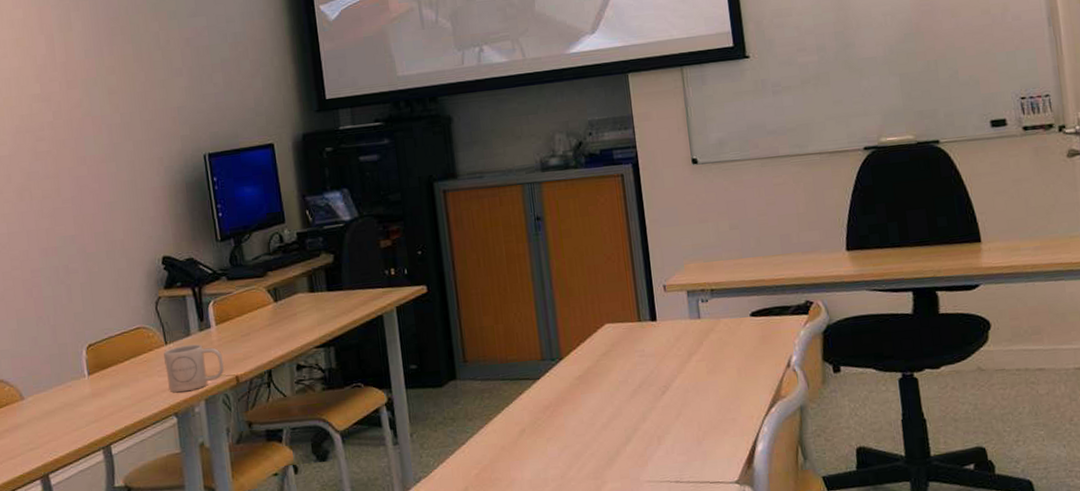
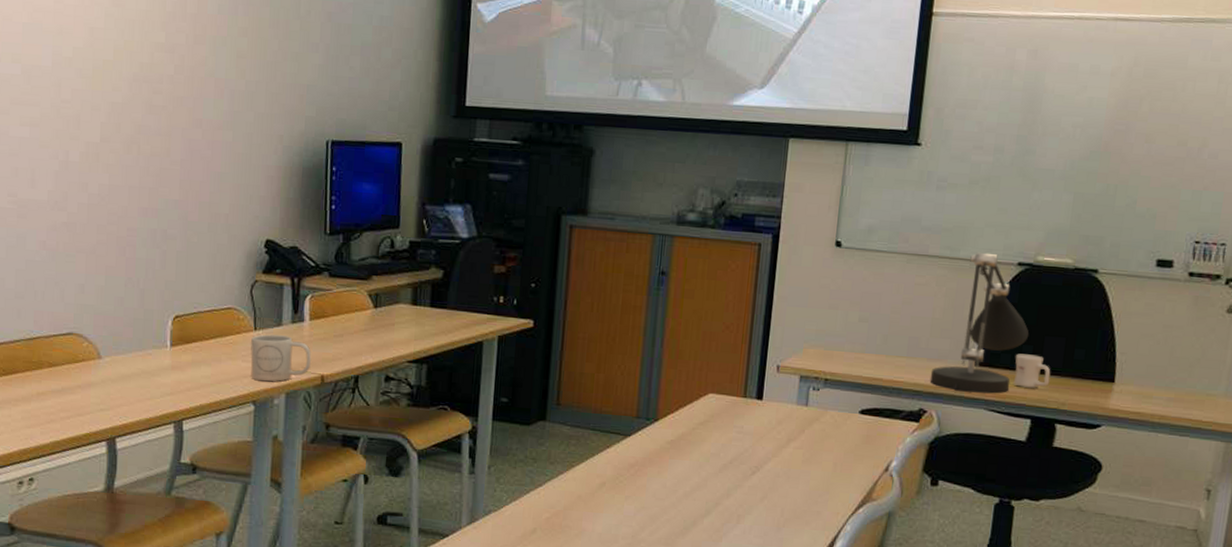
desk lamp: none [808,143,891,279] -> present [930,252,1029,394]
mug: none [882,230,921,263] -> present [1013,353,1051,388]

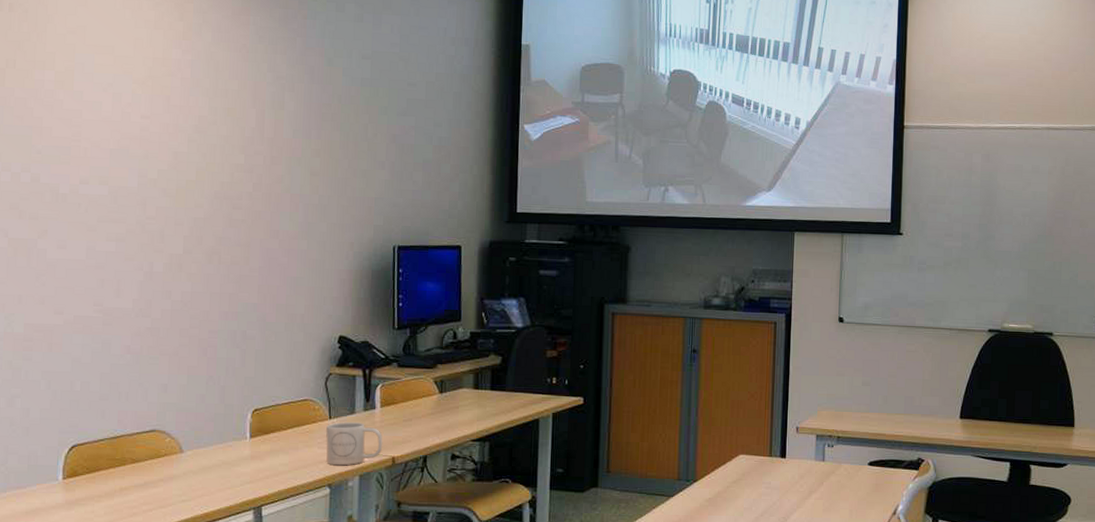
desk lamp: present [930,252,1029,394] -> none [925,322,1003,443]
mug: present [1013,353,1051,388] -> none [992,406,1023,435]

